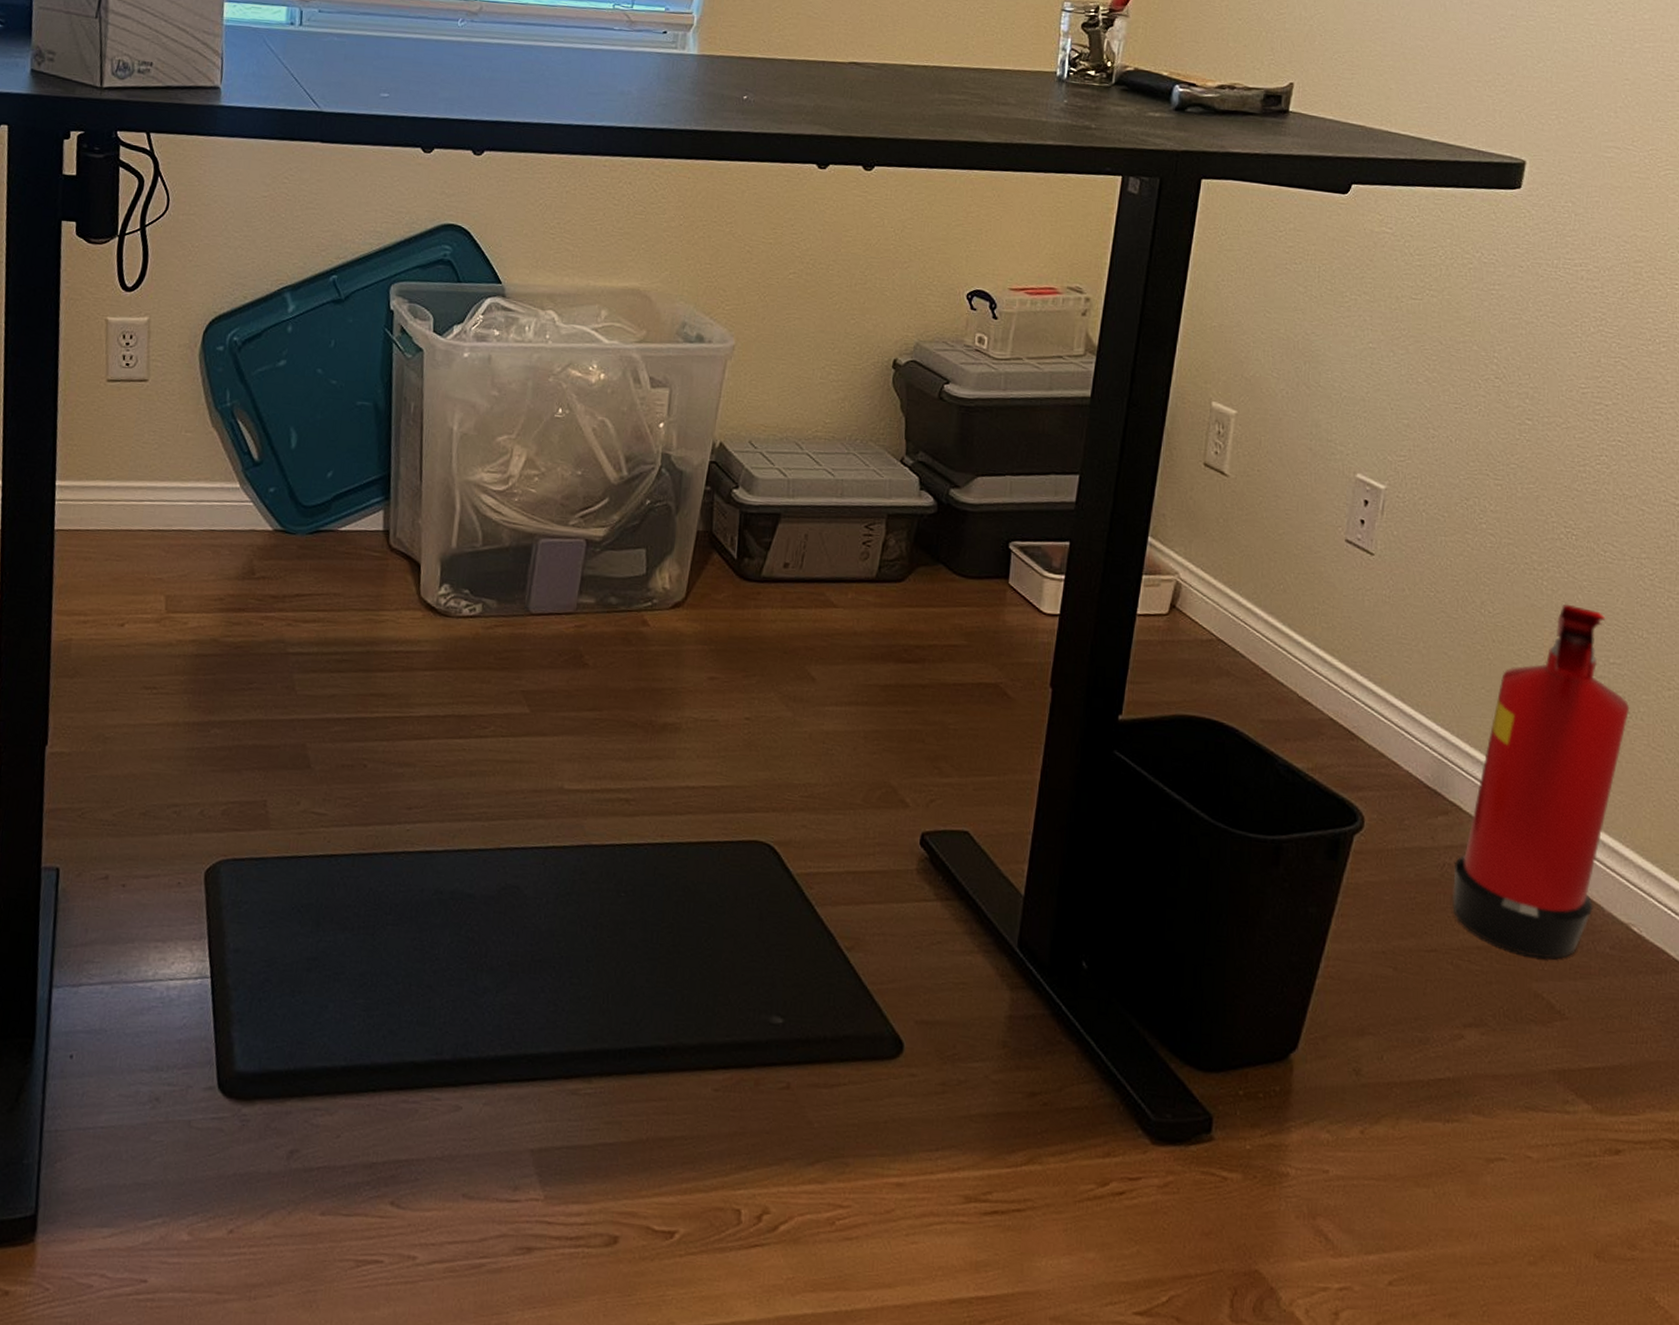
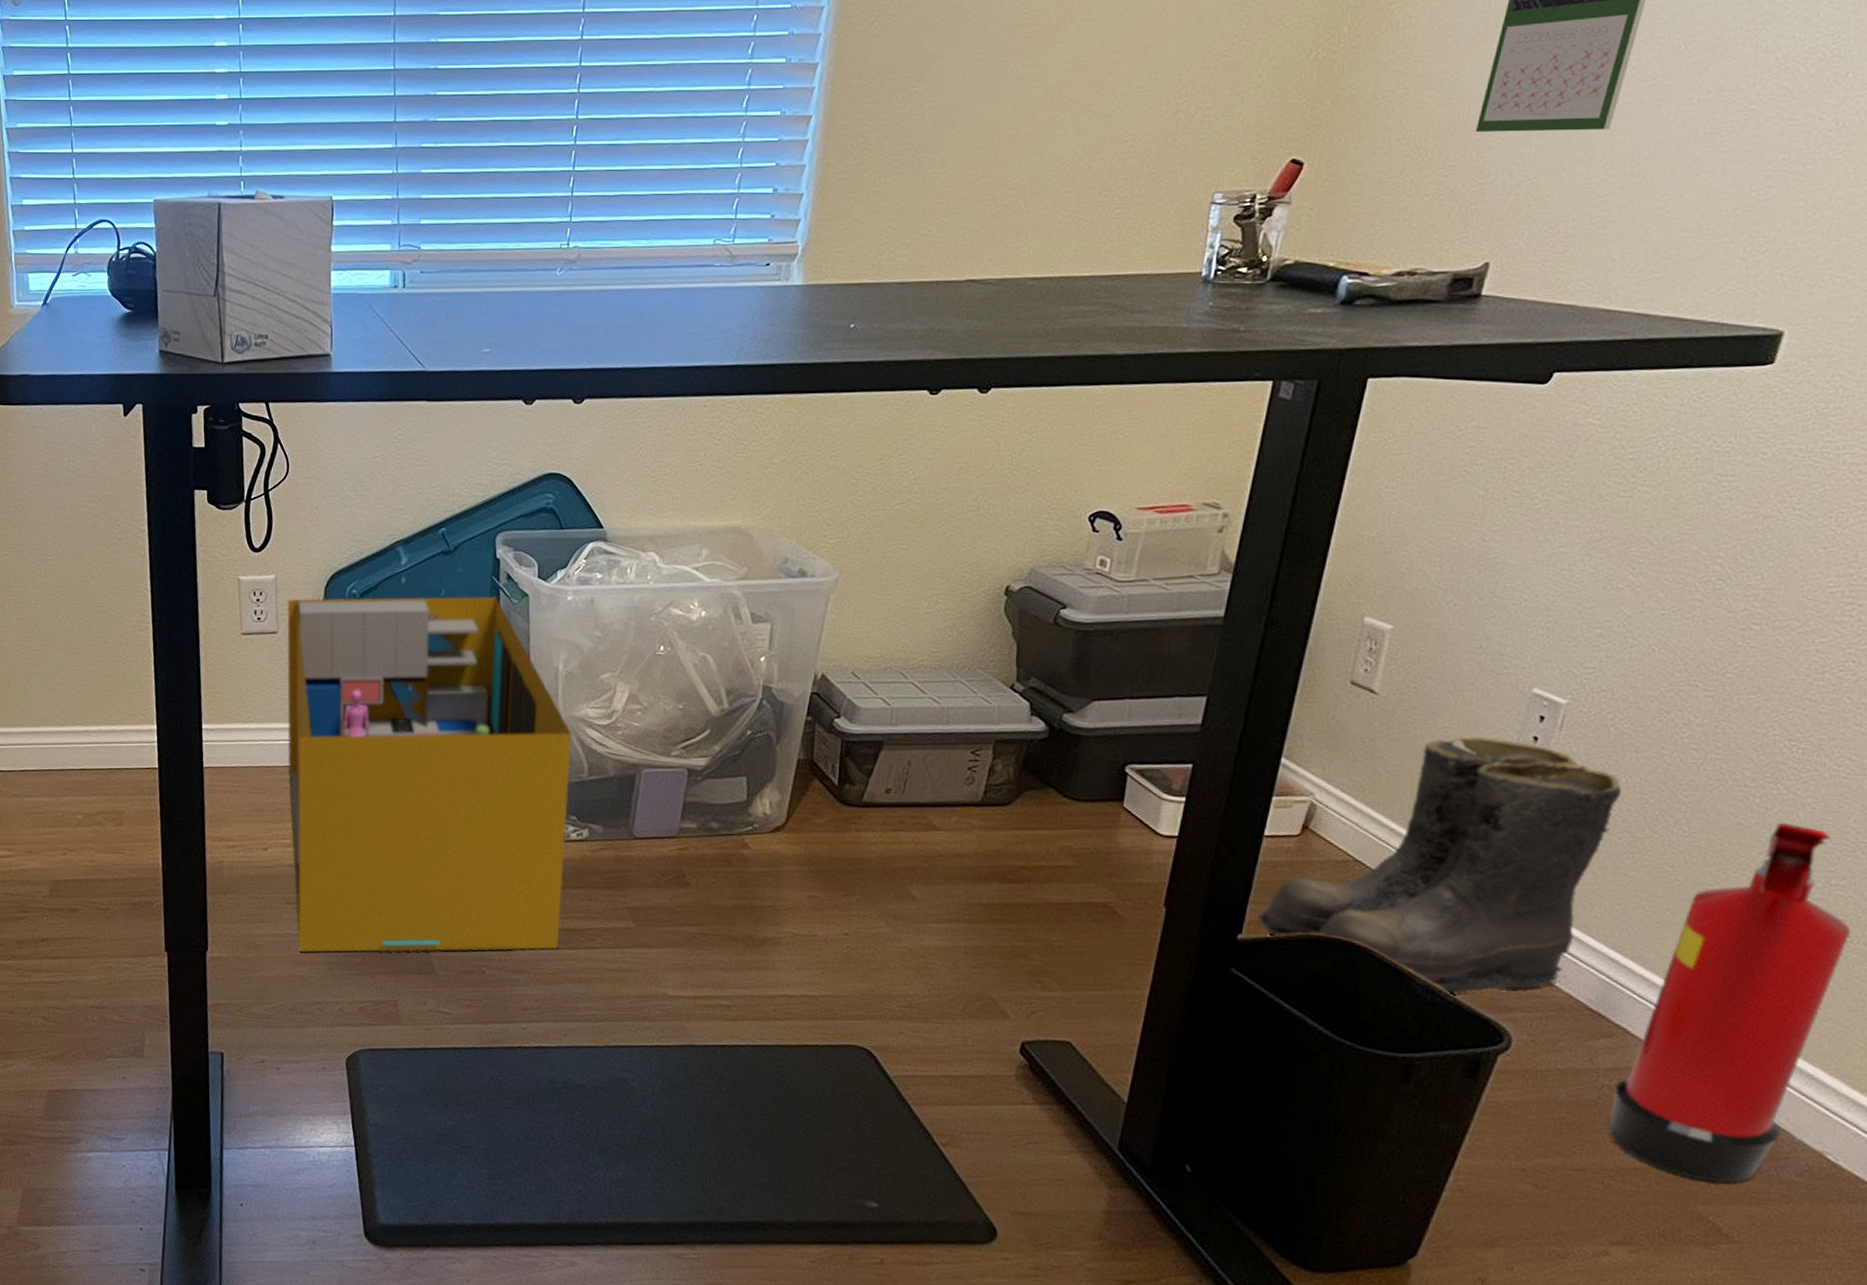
storage bin: none [152,344,466,746] -> present [286,596,572,953]
boots: none [1134,519,1437,773] -> present [1256,736,1622,993]

